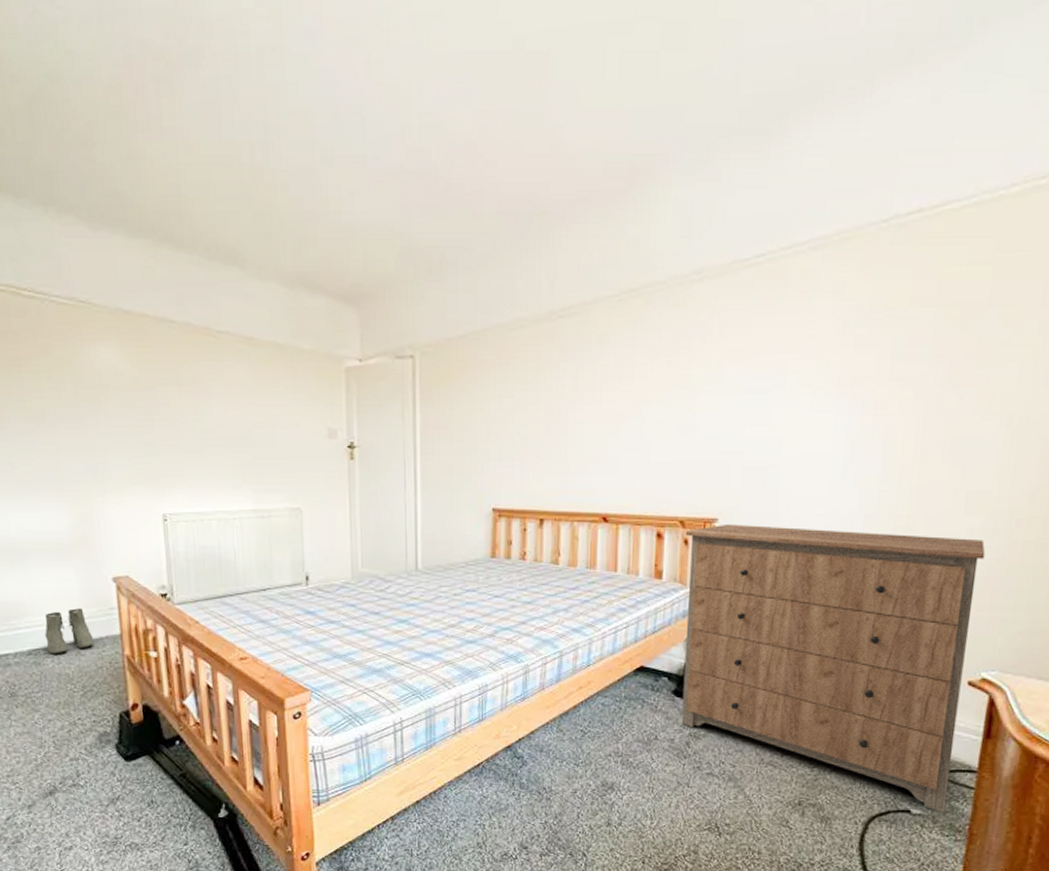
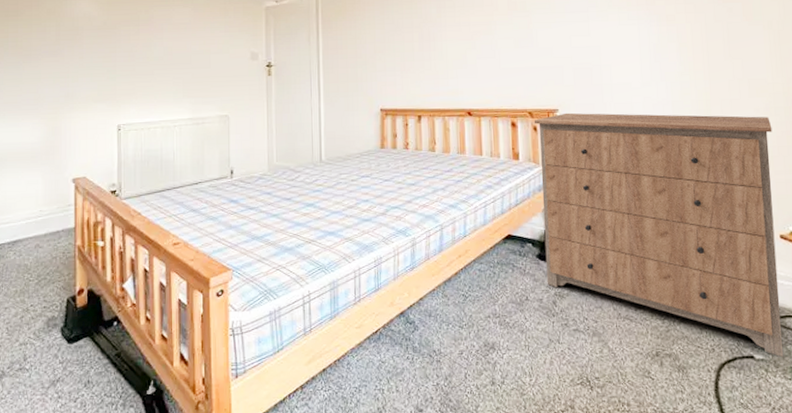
boots: present [44,608,94,654] -> none [11,206,52,248]

